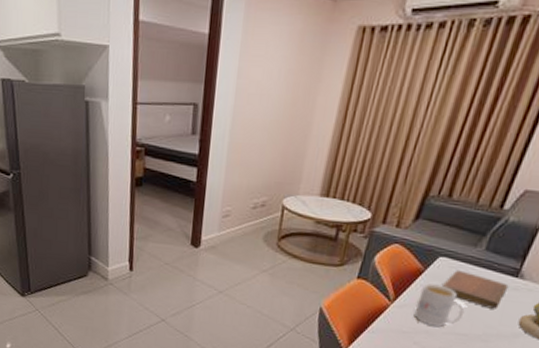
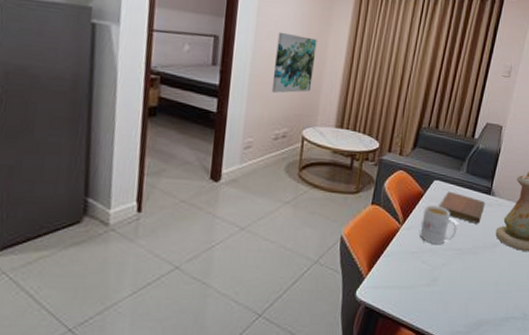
wall art: none [251,93,304,161] -> present [271,32,317,93]

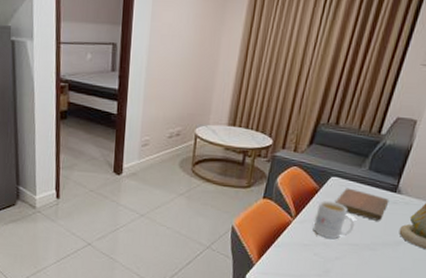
wall art: present [271,32,317,93] -> none [166,35,210,94]

